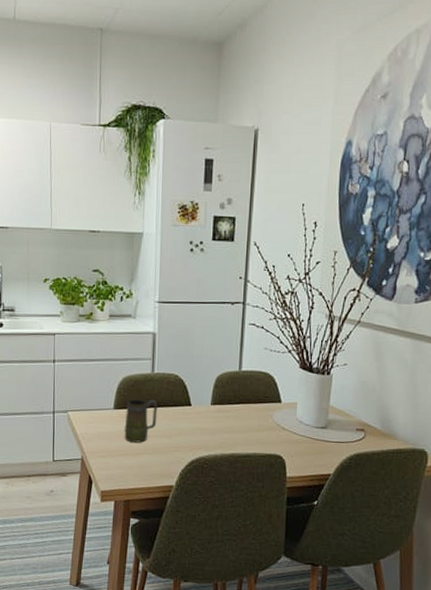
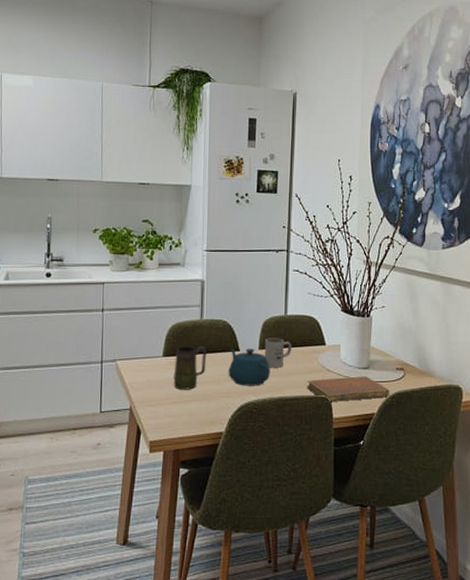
teapot: none [179,403,223,442] -> present [228,348,271,386]
mug: none [216,393,245,424] -> present [264,338,292,368]
notebook: none [260,435,348,461] -> present [307,376,390,403]

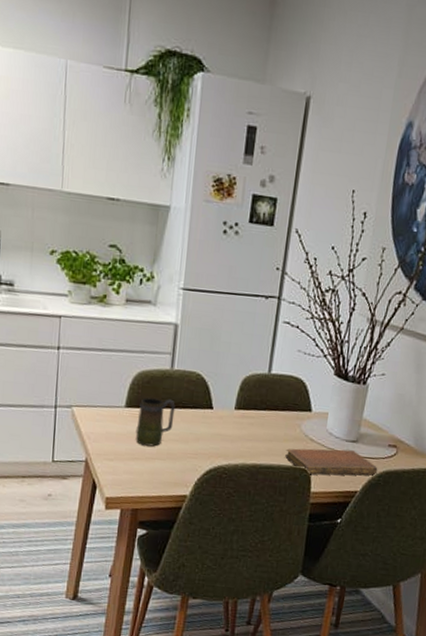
teapot: present [228,348,271,386] -> none [197,405,246,450]
mug: present [264,338,292,368] -> none [240,397,273,432]

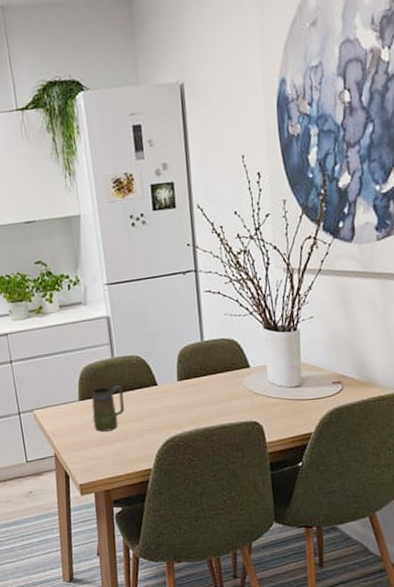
notebook: present [285,448,378,476] -> none [234,395,328,427]

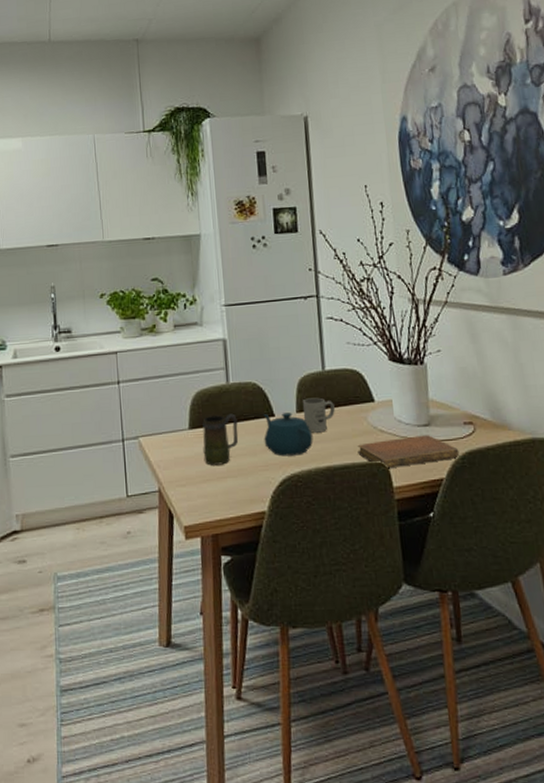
teapot: none [147,381,194,421] -> present [263,412,313,456]
mug: none [183,366,213,399] -> present [302,397,335,433]
notebook: none [234,395,328,427] -> present [357,435,460,469]

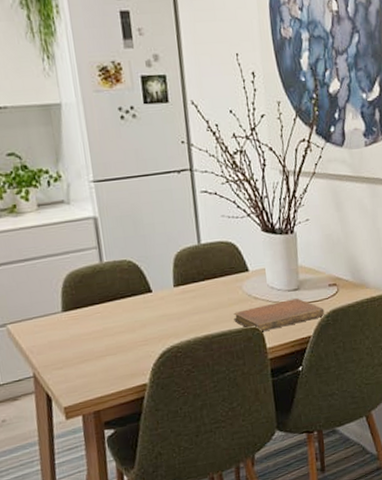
mug: present [202,413,239,466] -> none [76,292,116,346]
teapot: present [263,412,313,456] -> none [140,287,191,330]
mug: present [302,397,335,433] -> none [179,271,212,305]

